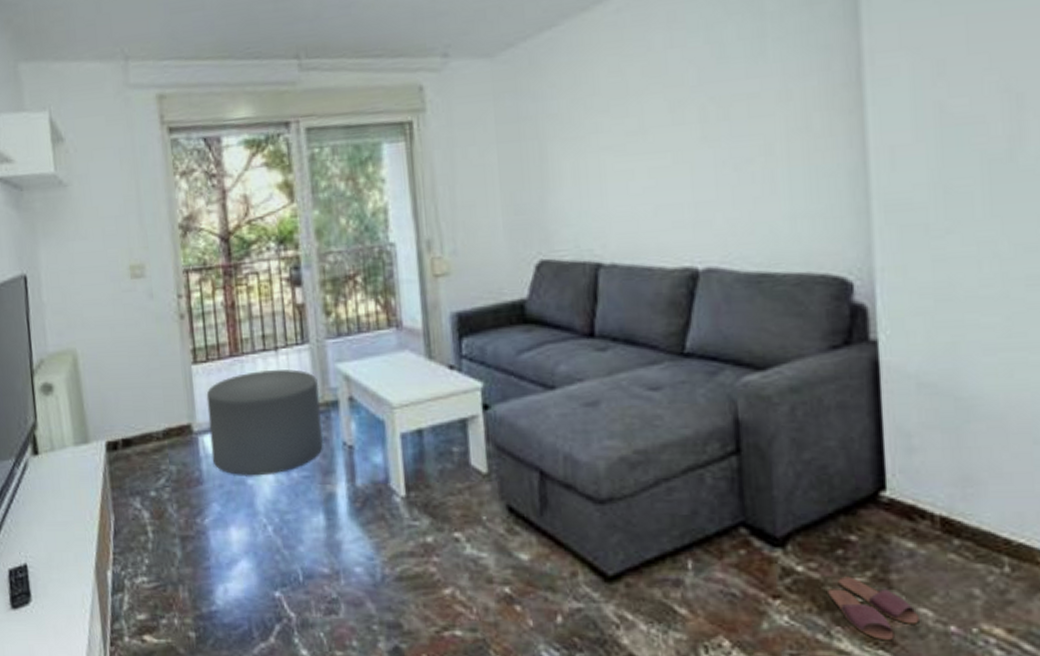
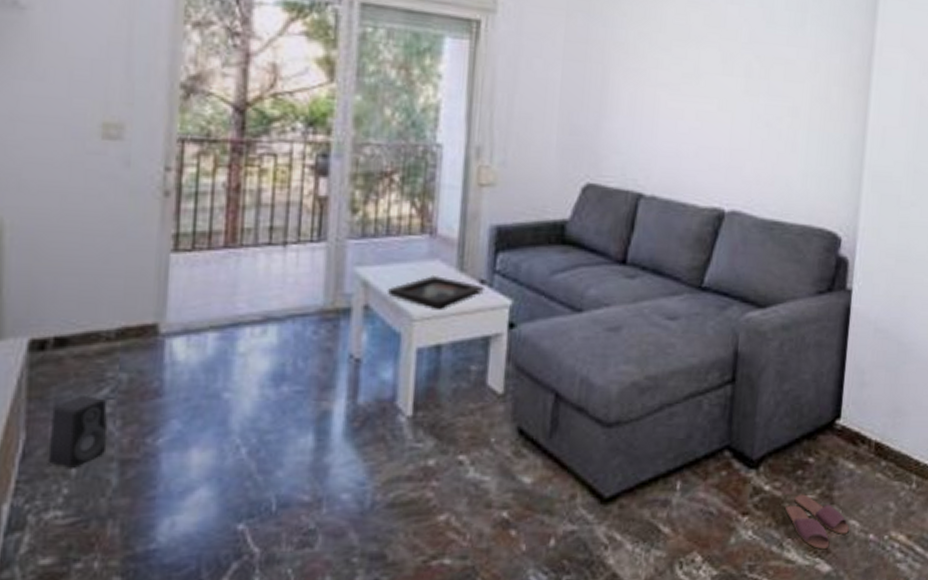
speaker: none [129,485,170,543] -> present [47,396,108,468]
pouf: present [206,369,324,475] -> none [180,267,331,388]
decorative tray: none [366,364,456,396] -> present [387,274,486,309]

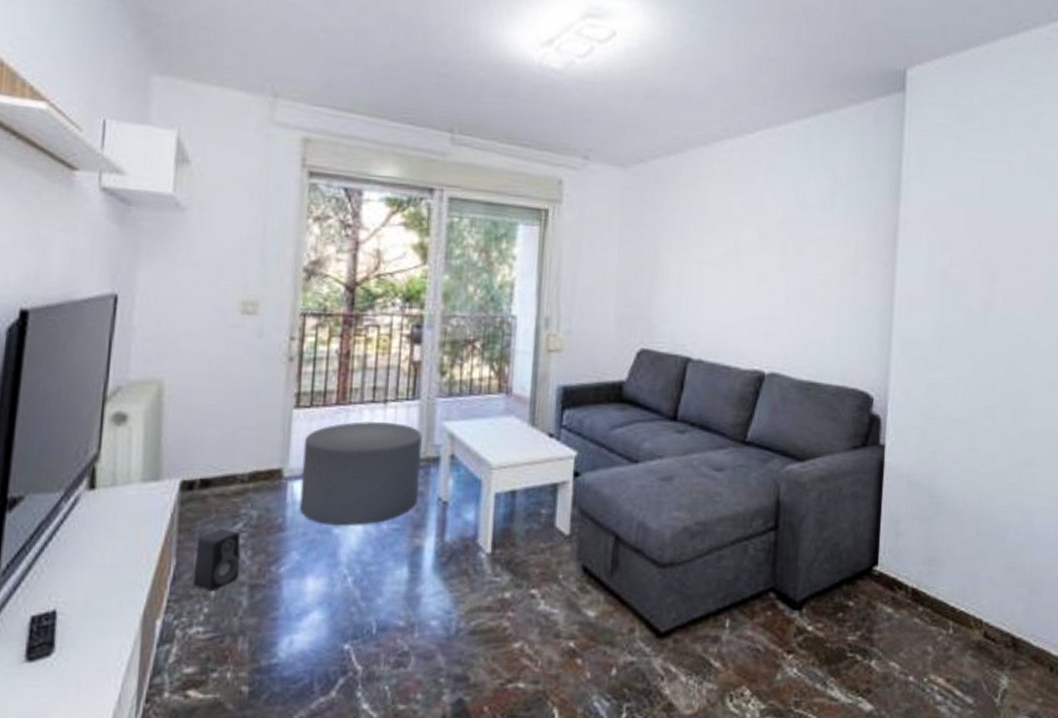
pouf: none [180,267,331,388] -> present [299,421,423,525]
decorative tray: present [387,274,486,309] -> none [470,428,554,459]
slippers: present [785,494,849,550] -> none [828,635,889,689]

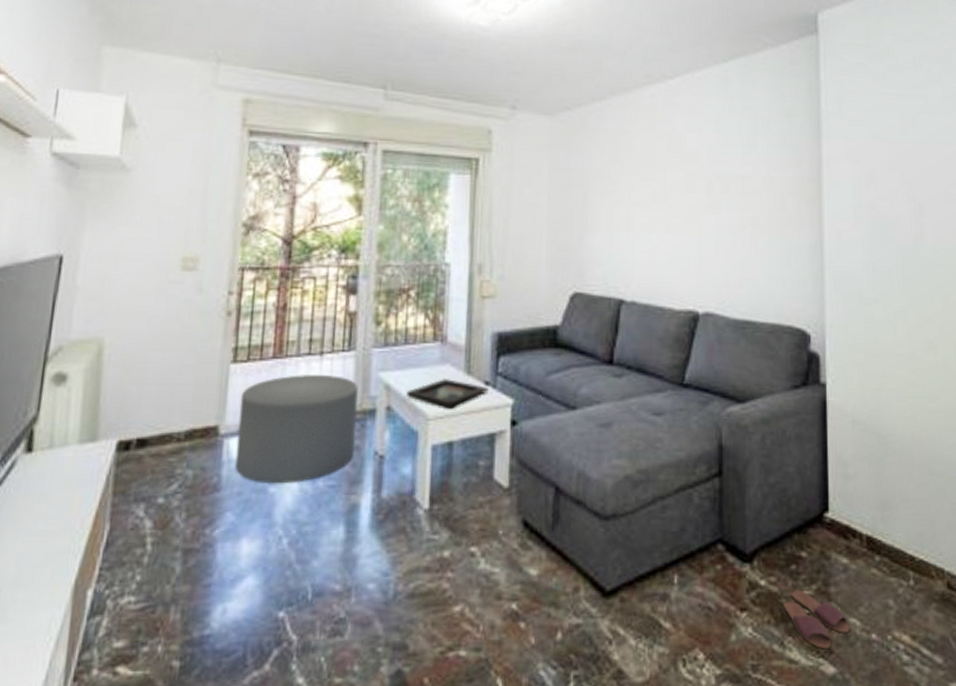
speaker: present [192,529,241,590] -> none [126,491,175,556]
decorative tray: none [470,428,554,459] -> present [405,377,490,409]
slippers: none [828,635,889,689] -> present [783,590,850,650]

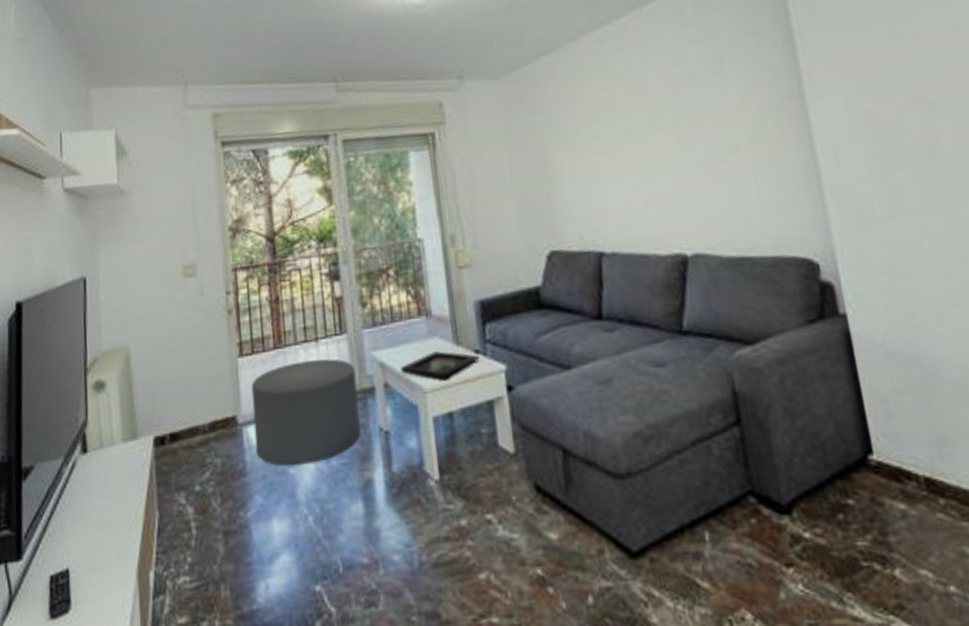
slippers: present [783,590,850,650] -> none [835,541,922,606]

